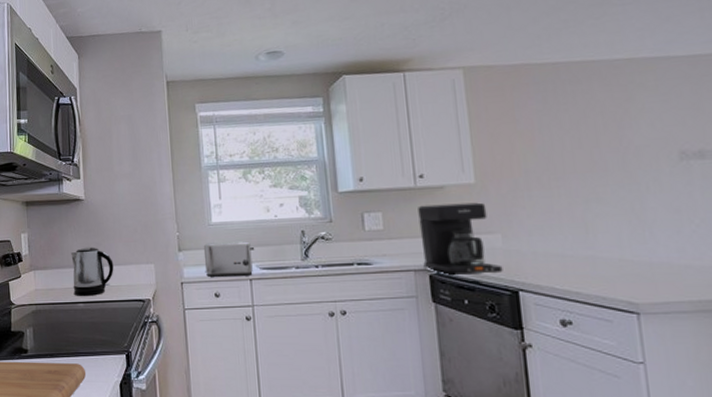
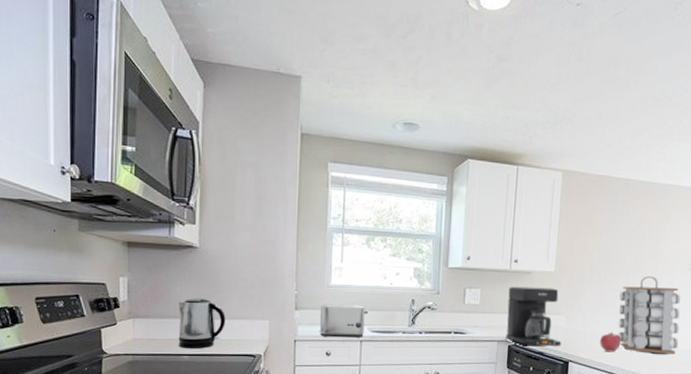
fruit: none [558,249,594,276] -> present [599,331,621,353]
spice rack: none [576,173,691,275] -> present [618,275,681,354]

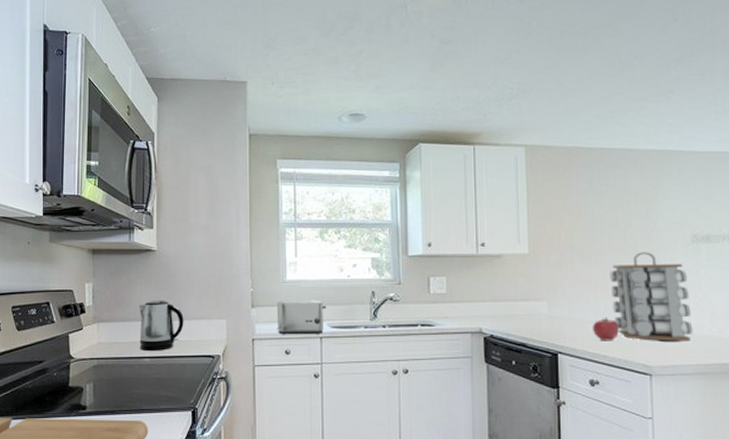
coffee maker: present [505,286,562,347] -> none [478,271,546,337]

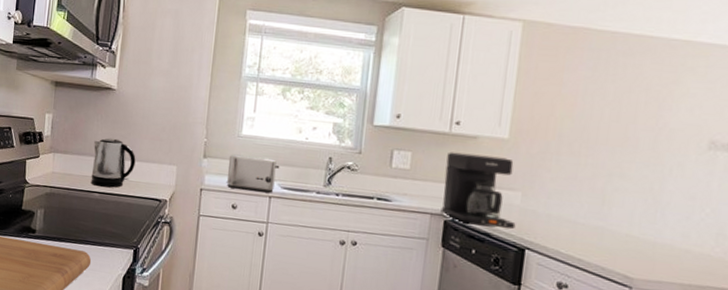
coffee maker: none [478,271,546,337] -> present [440,151,516,230]
fruit: present [592,317,619,341] -> none [569,218,602,245]
spice rack: present [610,251,693,341] -> none [597,152,695,258]

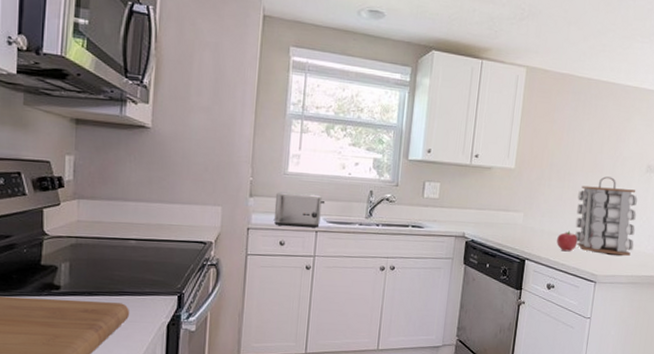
kettle: present [90,137,136,189] -> none [125,180,177,235]
coffee maker: present [440,151,516,230] -> none [463,181,519,245]
fruit: none [569,218,602,245] -> present [556,230,578,252]
spice rack: none [597,152,695,258] -> present [575,175,638,256]

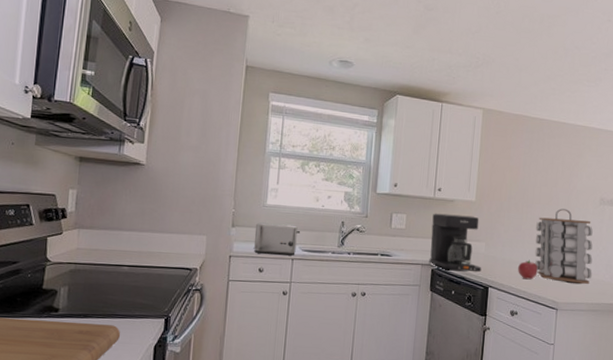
coffee maker: none [463,181,519,245] -> present [429,213,482,273]

